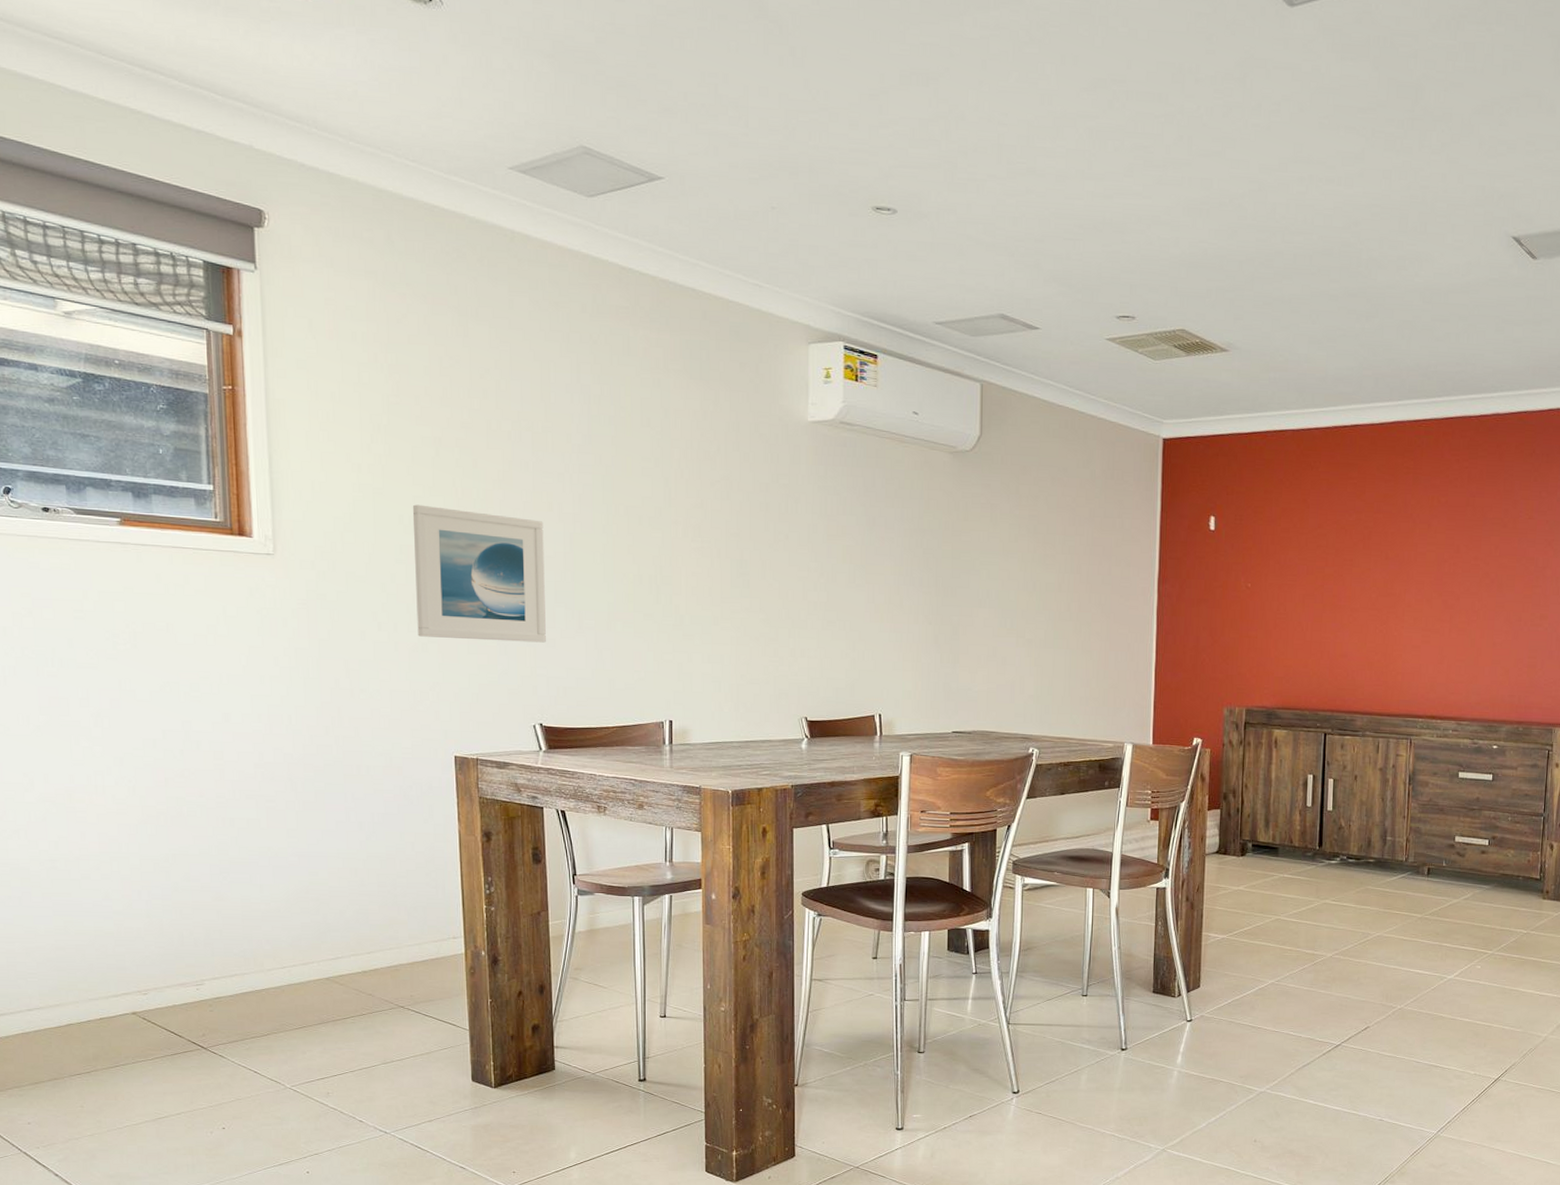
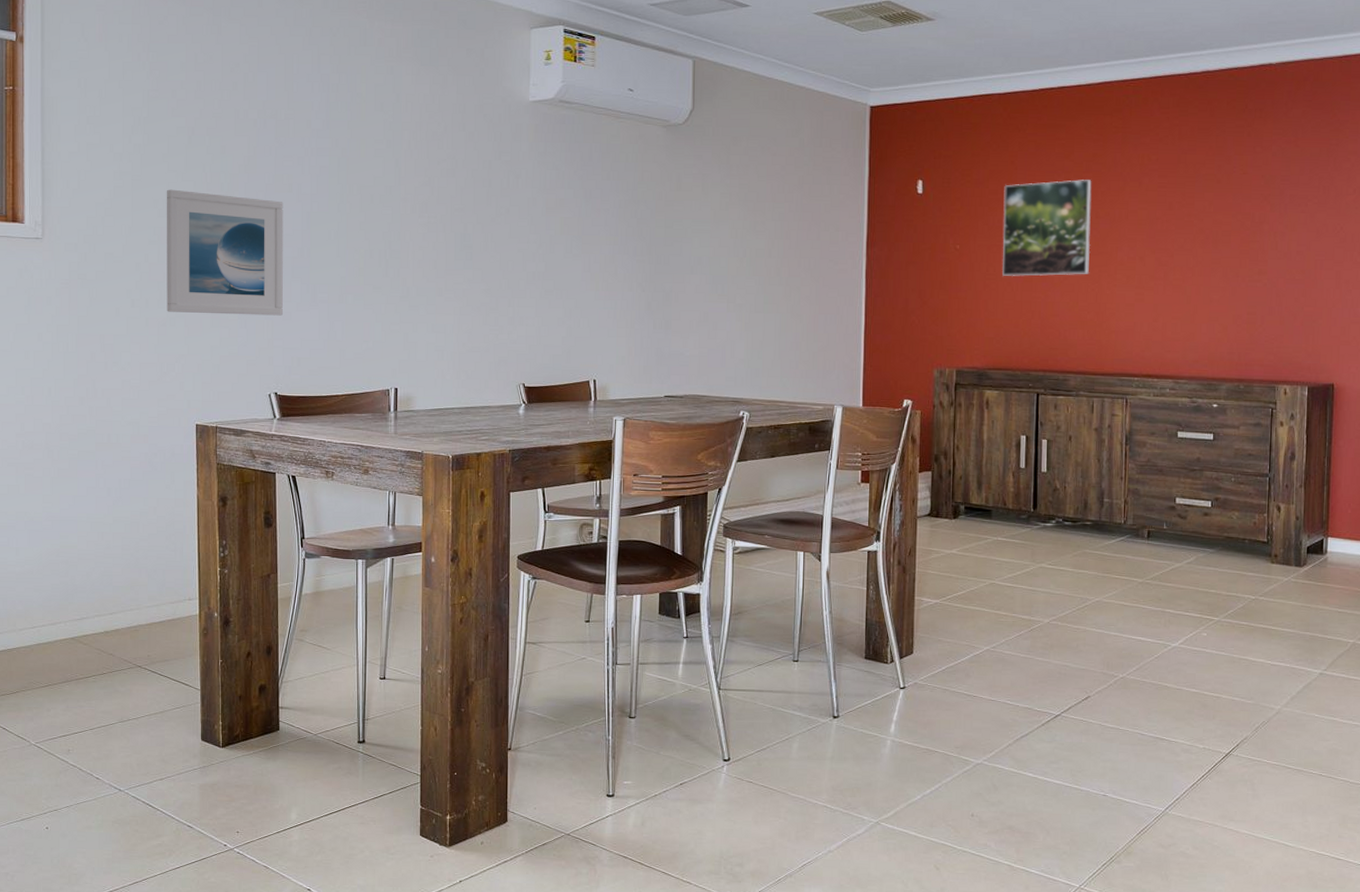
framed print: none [1293,520,1382,616] -> present [1002,179,1092,276]

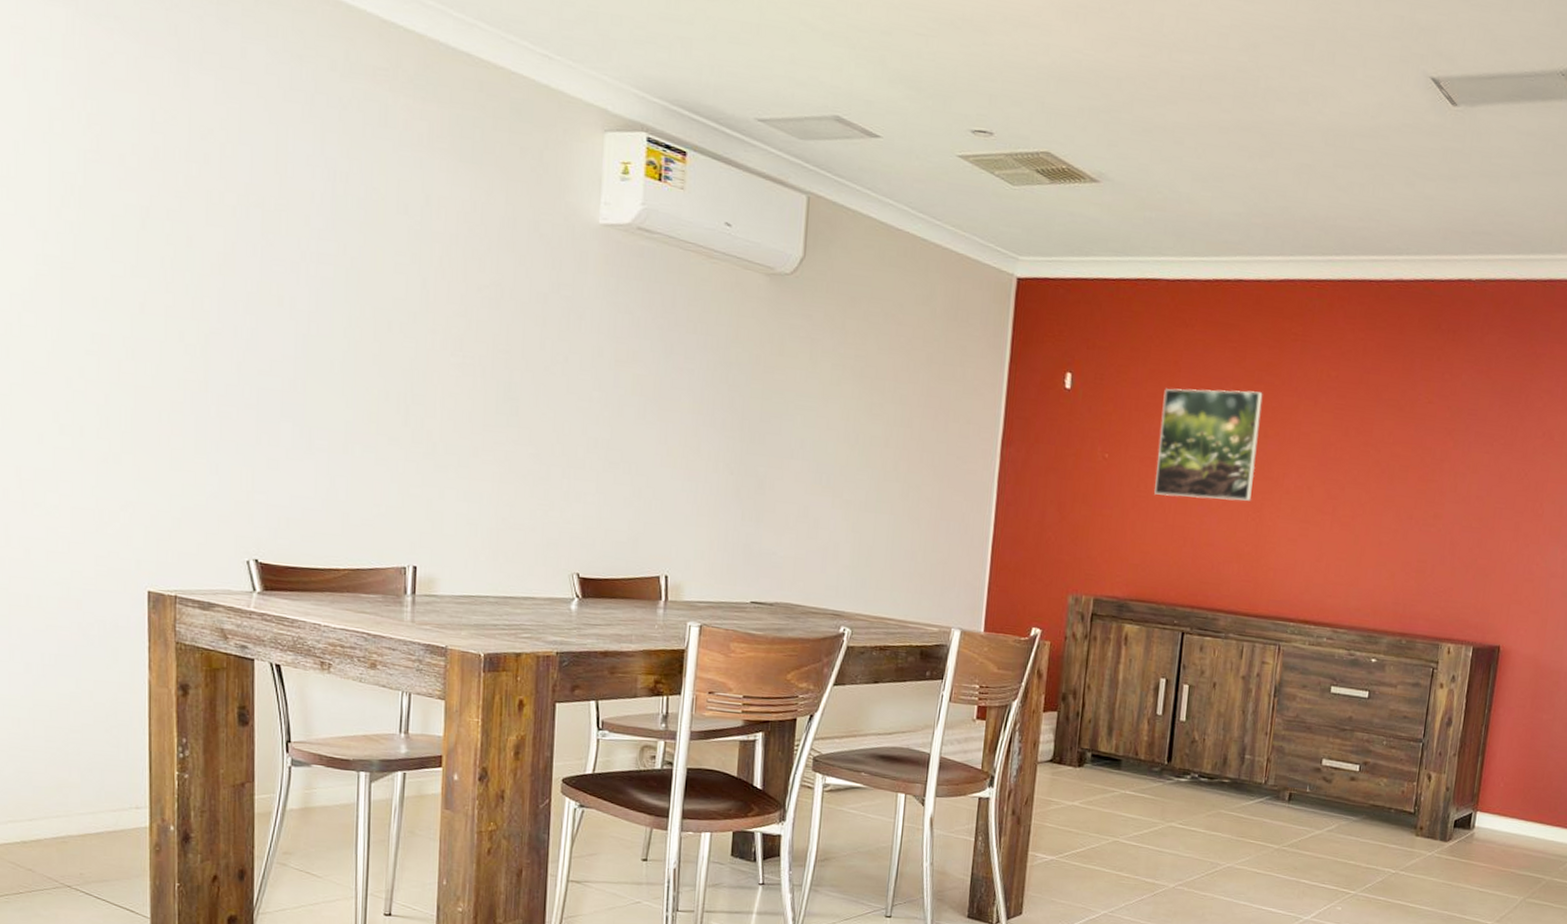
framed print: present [166,189,283,316] -> none [109,285,271,464]

